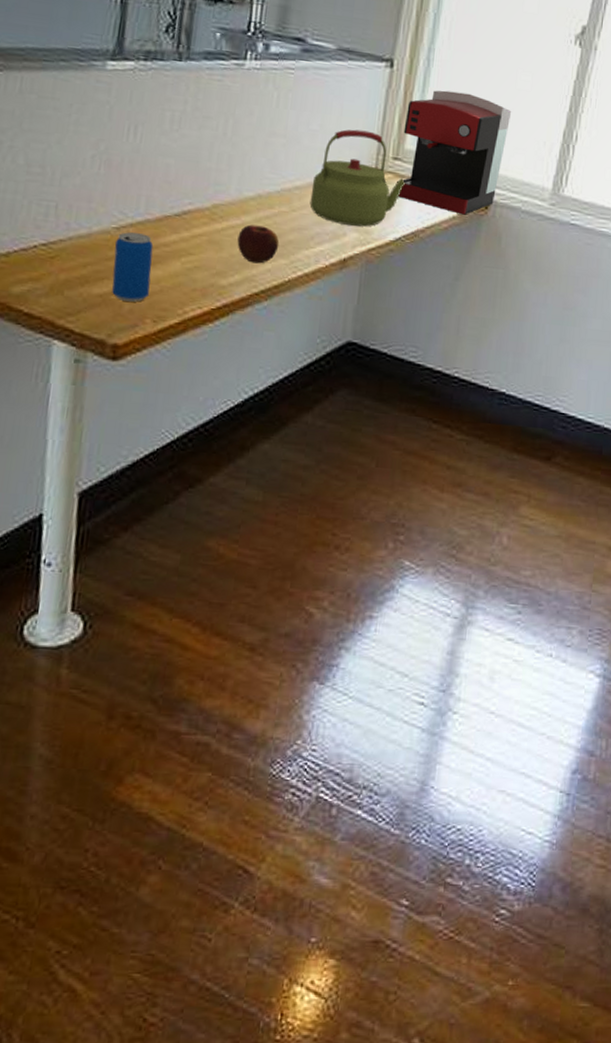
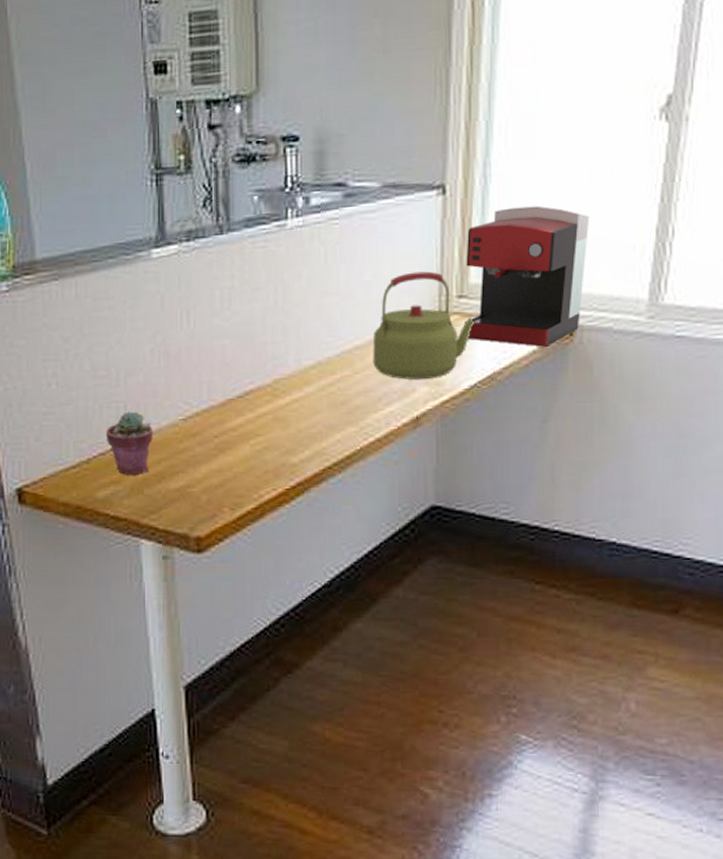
potted succulent: none [31,211,83,275] -> present [105,411,153,475]
beverage can: present [112,232,154,302] -> none [184,421,223,492]
apple: present [237,224,280,264] -> none [303,394,346,435]

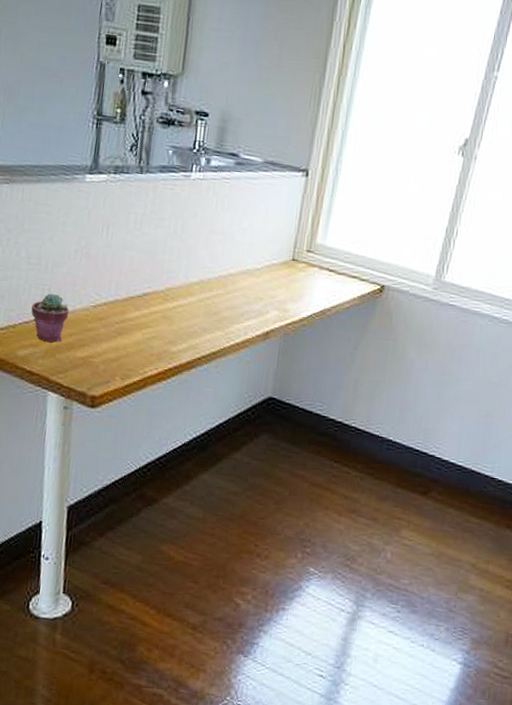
kettle: present [373,271,475,380] -> none [240,227,317,306]
coffee maker: present [465,205,590,347] -> none [309,195,404,297]

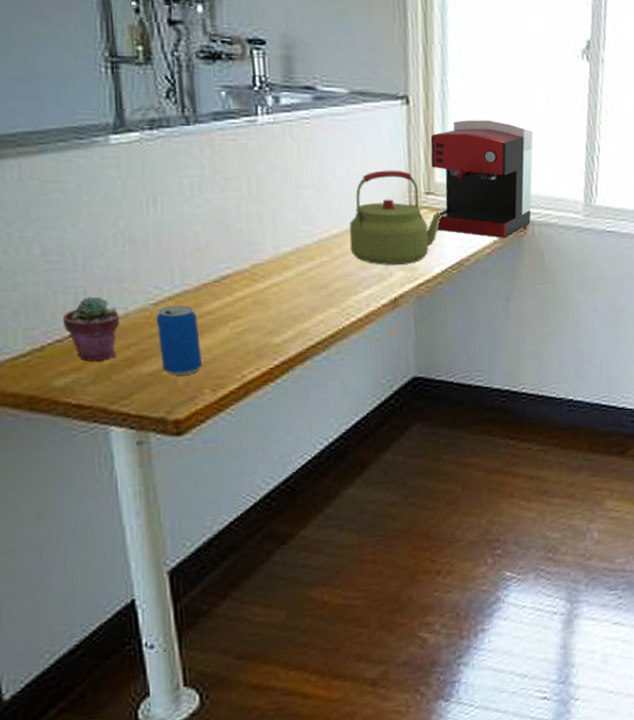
beverage can: none [91,309,121,364] -> present [155,305,202,375]
kettle: none [240,227,317,306] -> present [349,170,443,265]
coffee maker: none [309,195,404,297] -> present [430,120,533,238]

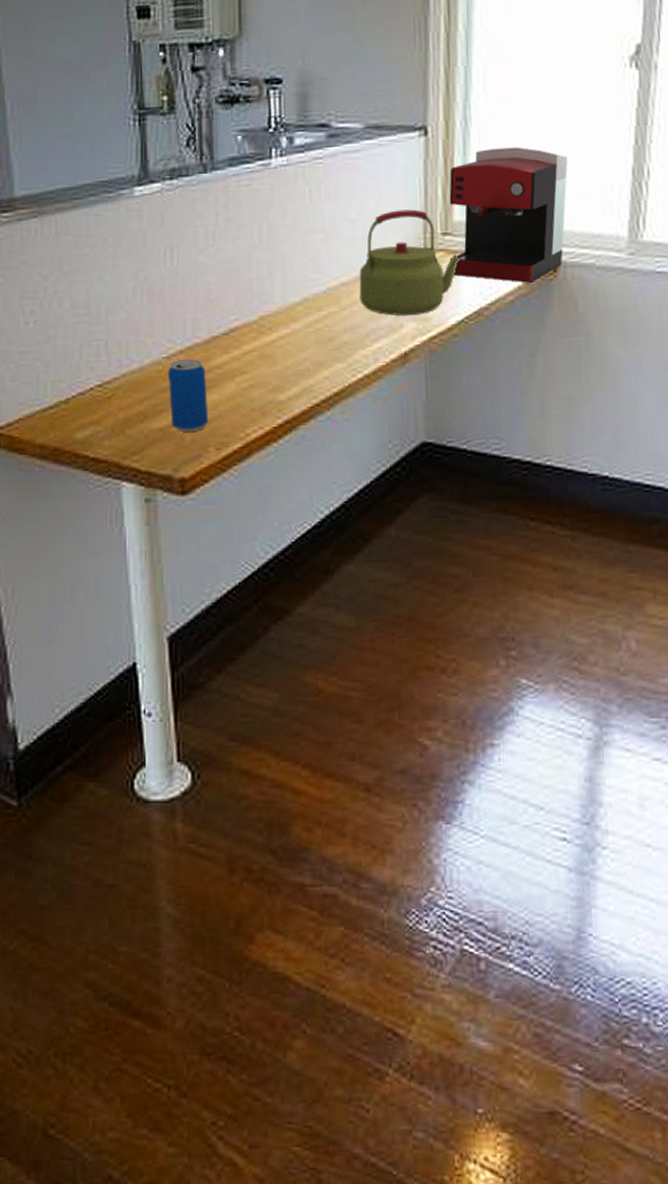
potted succulent: present [62,296,120,362] -> none [85,349,135,415]

